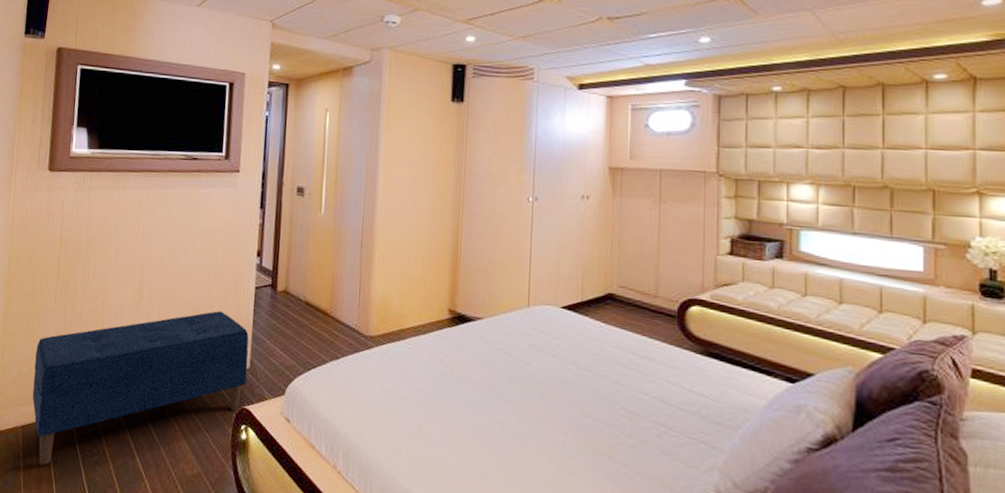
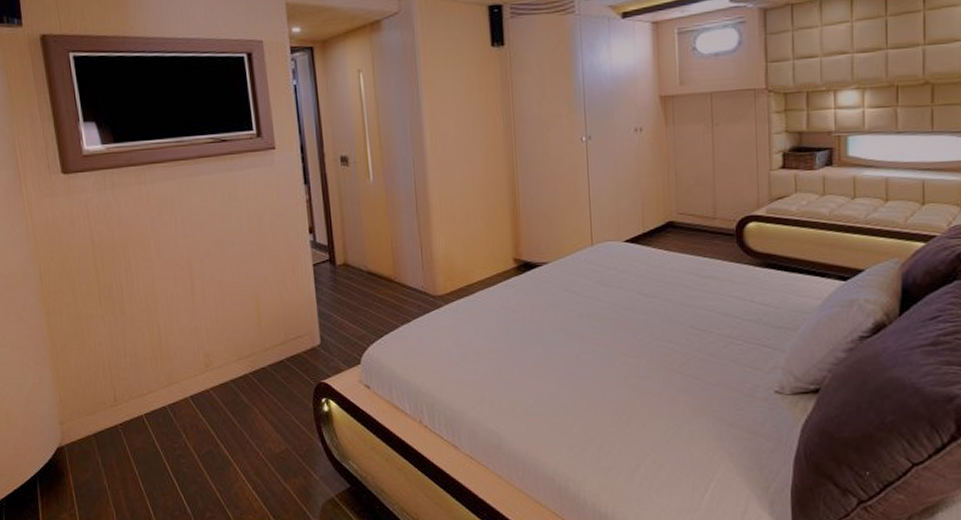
bench: present [32,311,249,466] -> none [91,293,320,467]

